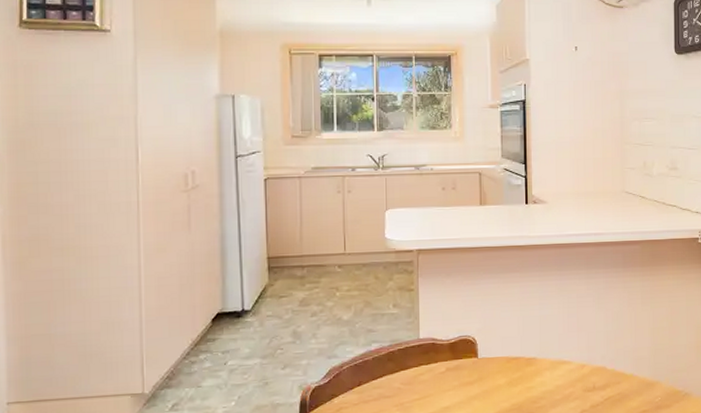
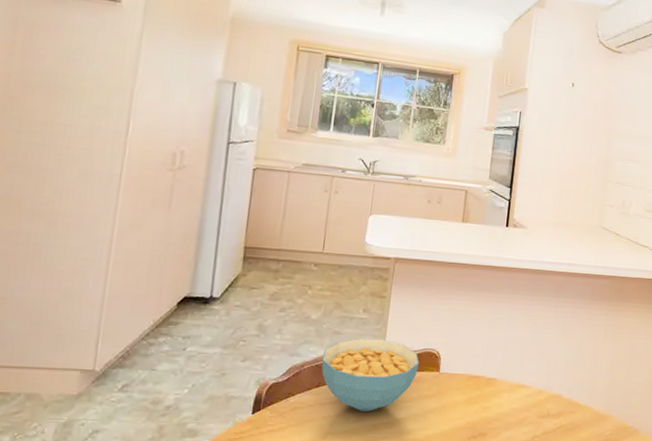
cereal bowl: none [359,331,456,405] -> present [321,338,419,411]

